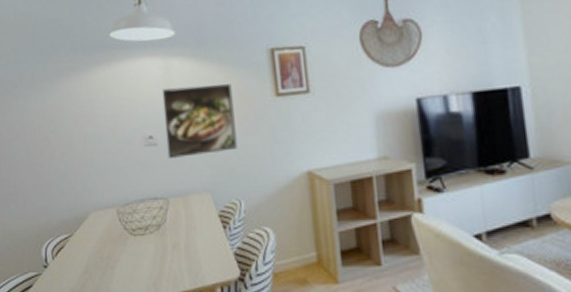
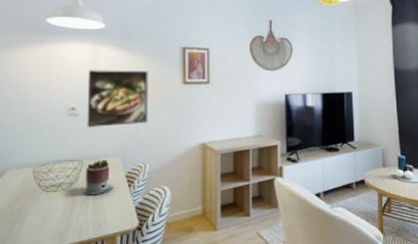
succulent planter: none [173,196,206,239] -> present [83,160,113,195]

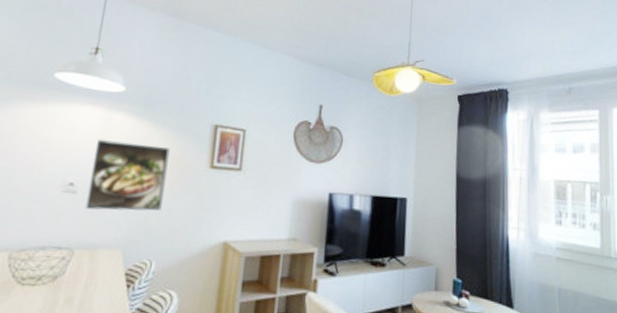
succulent planter: present [83,160,113,195] -> none [68,250,108,294]

